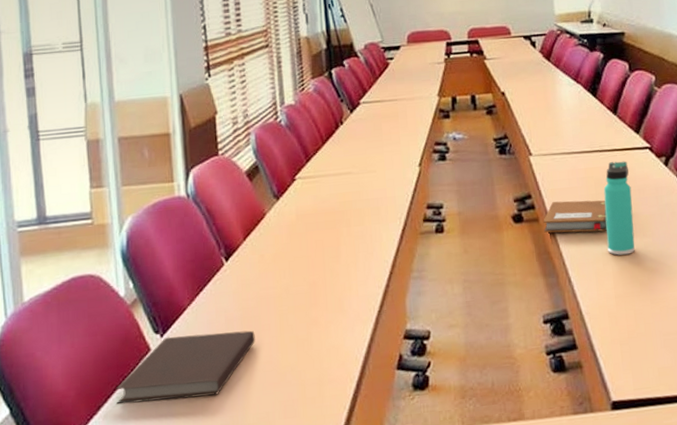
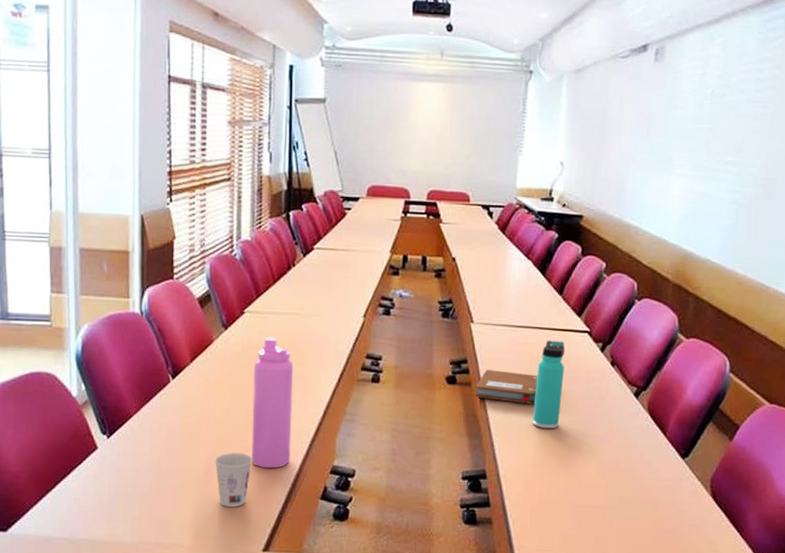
notebook: present [115,330,255,404] -> none [63,439,194,496]
cup: none [278,331,320,394] -> present [214,452,253,507]
water bottle: none [311,200,360,345] -> present [252,337,294,469]

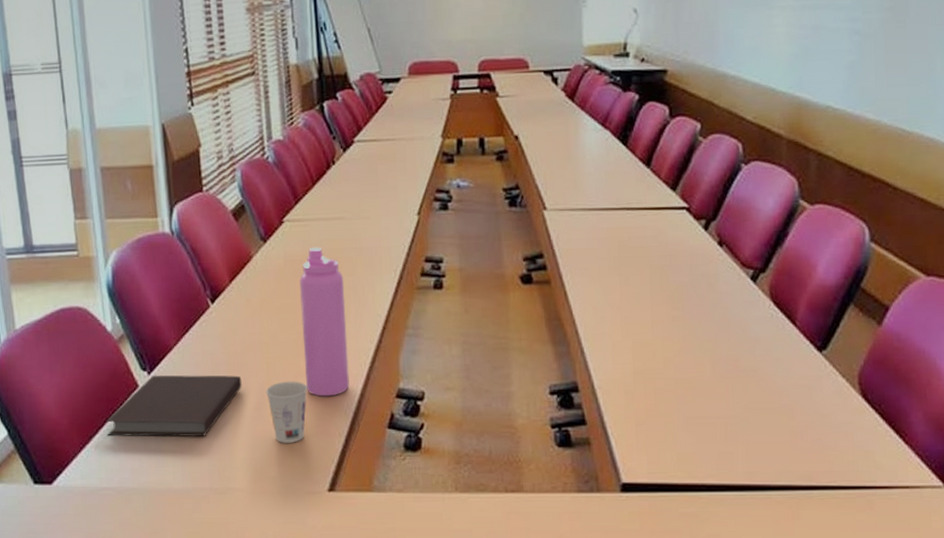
notebook: none [63,439,194,496] -> present [105,375,242,437]
notebook: present [474,370,538,404] -> none [555,263,630,300]
thermos bottle: present [532,340,566,429] -> none [628,222,662,328]

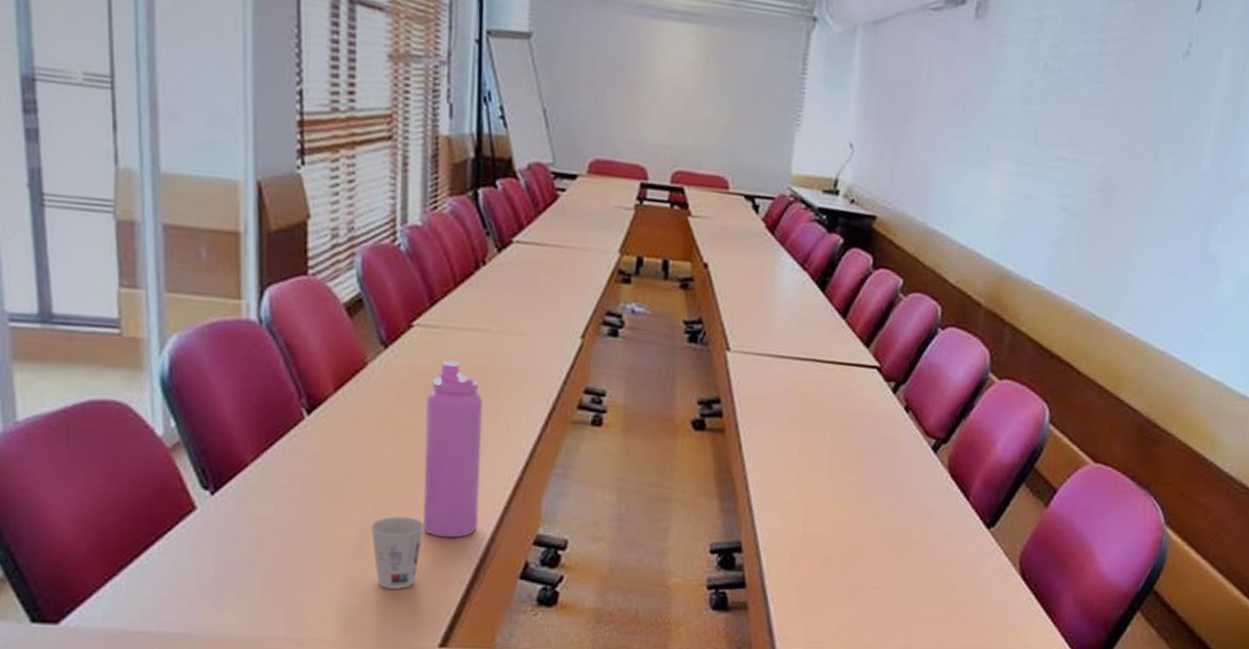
notebook: present [105,375,242,437] -> none [144,496,340,575]

